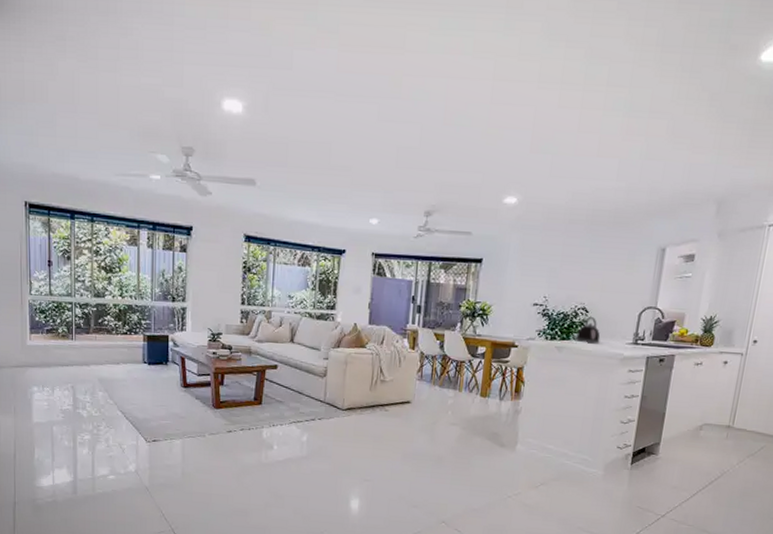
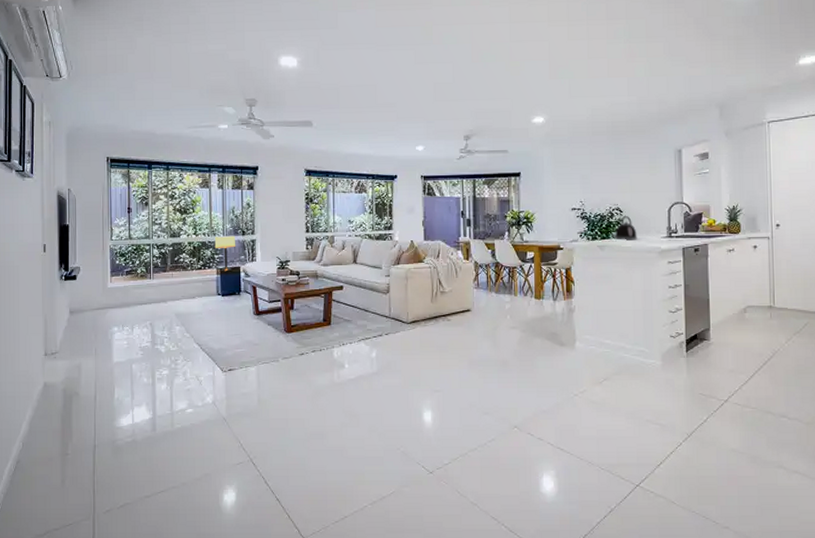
table lamp: none [141,300,165,339] -> present [214,235,236,272]

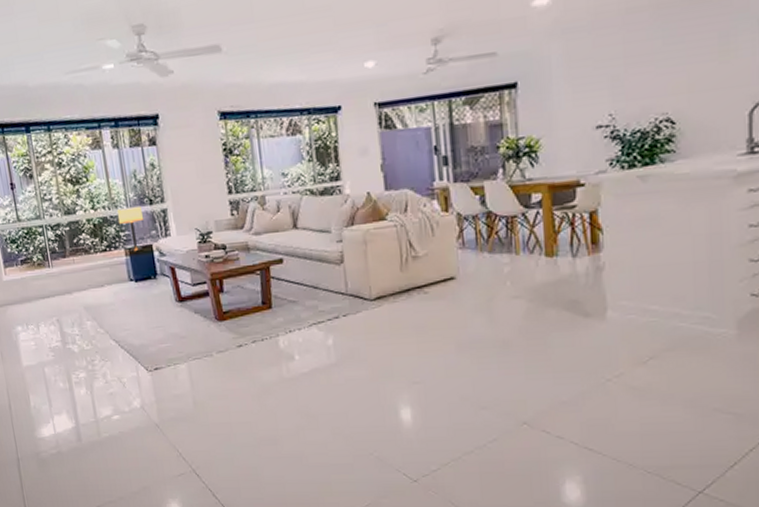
kettle: present [615,215,637,240] -> none [664,127,699,165]

